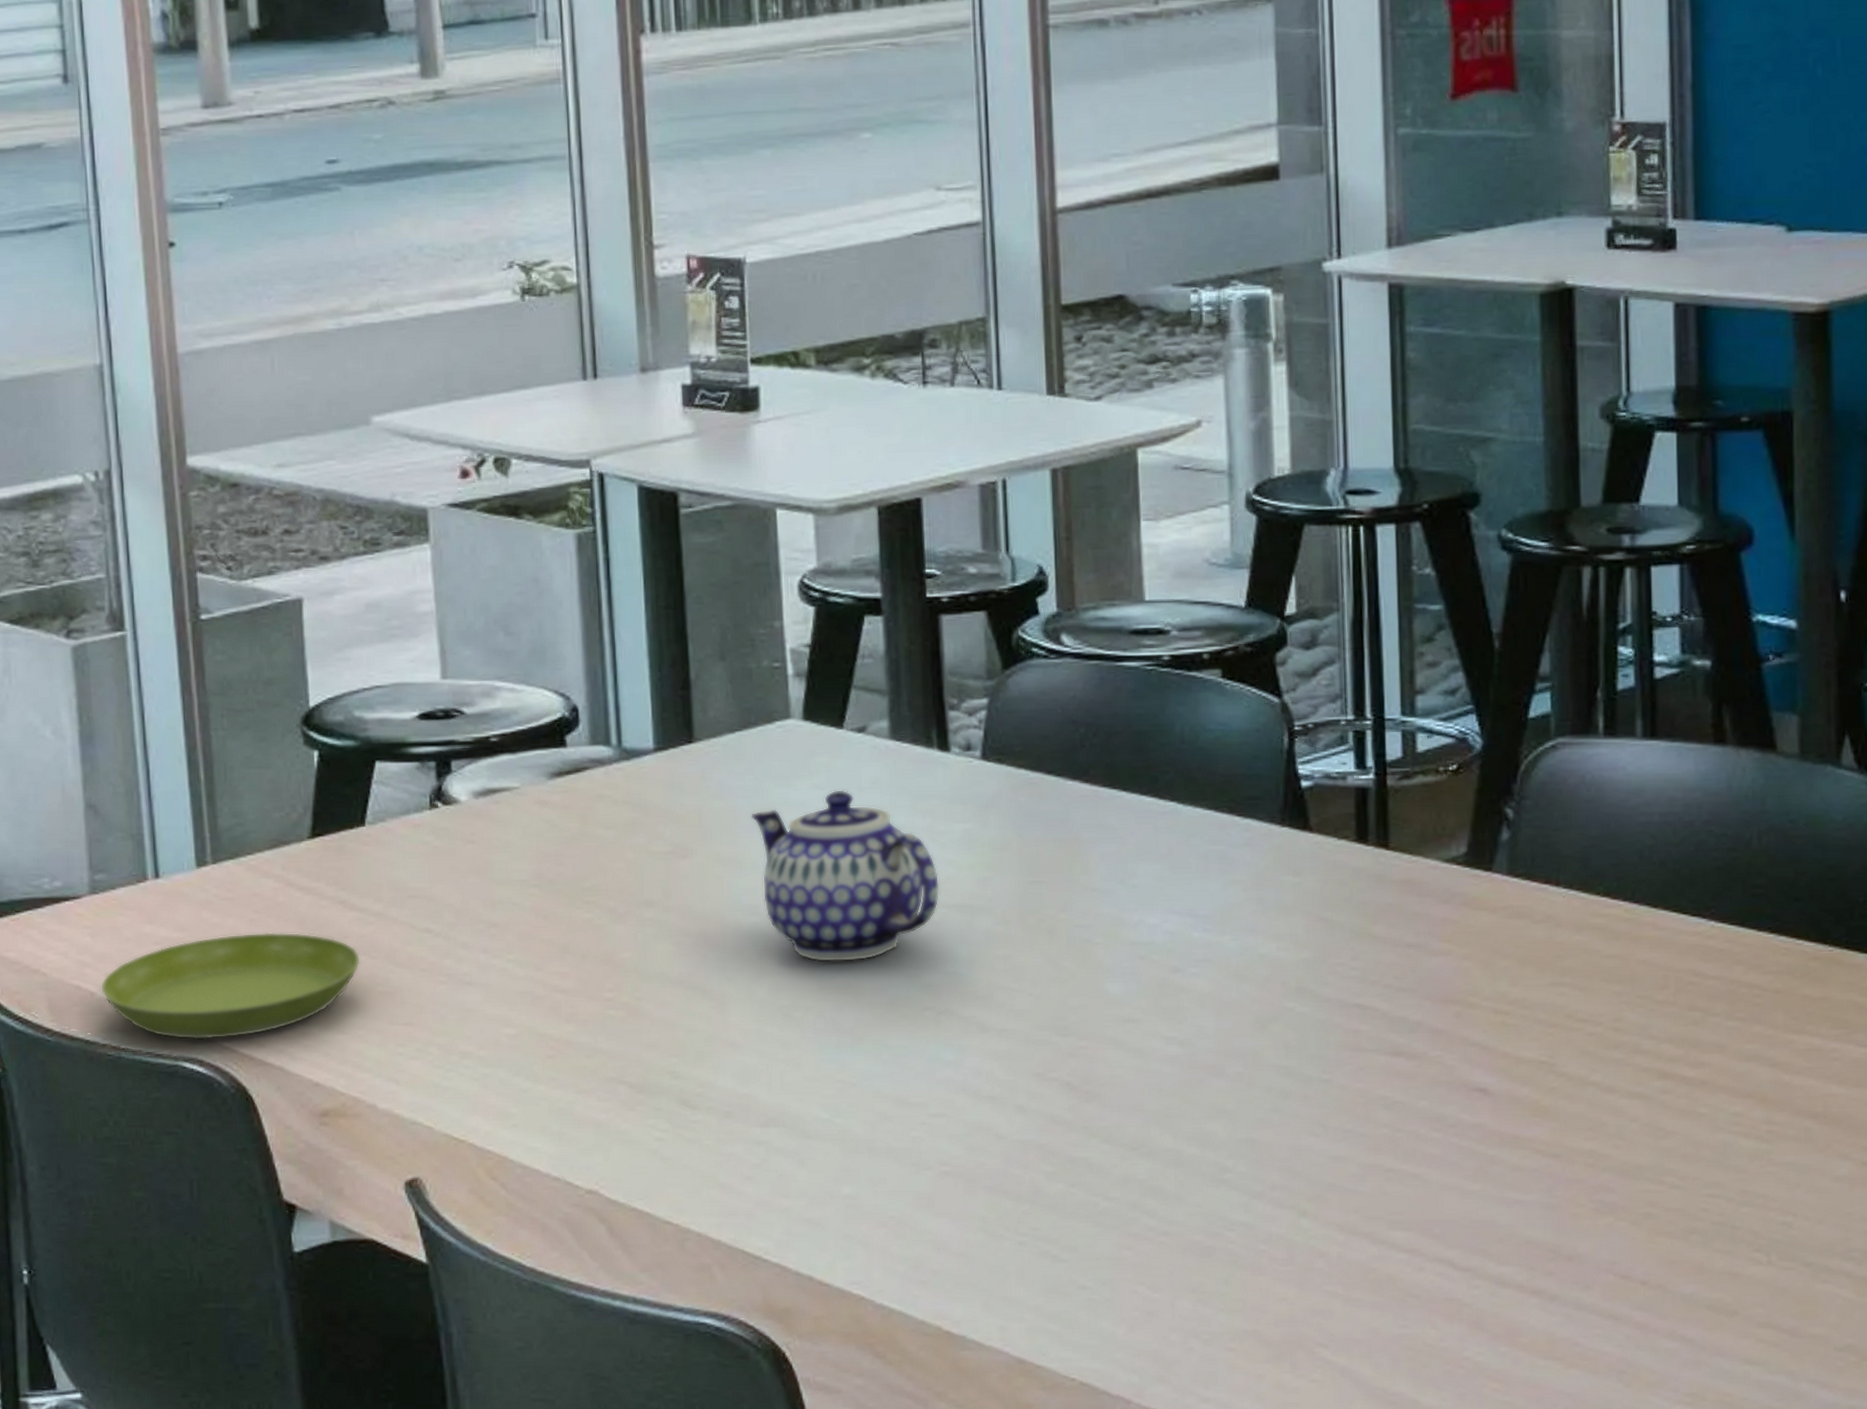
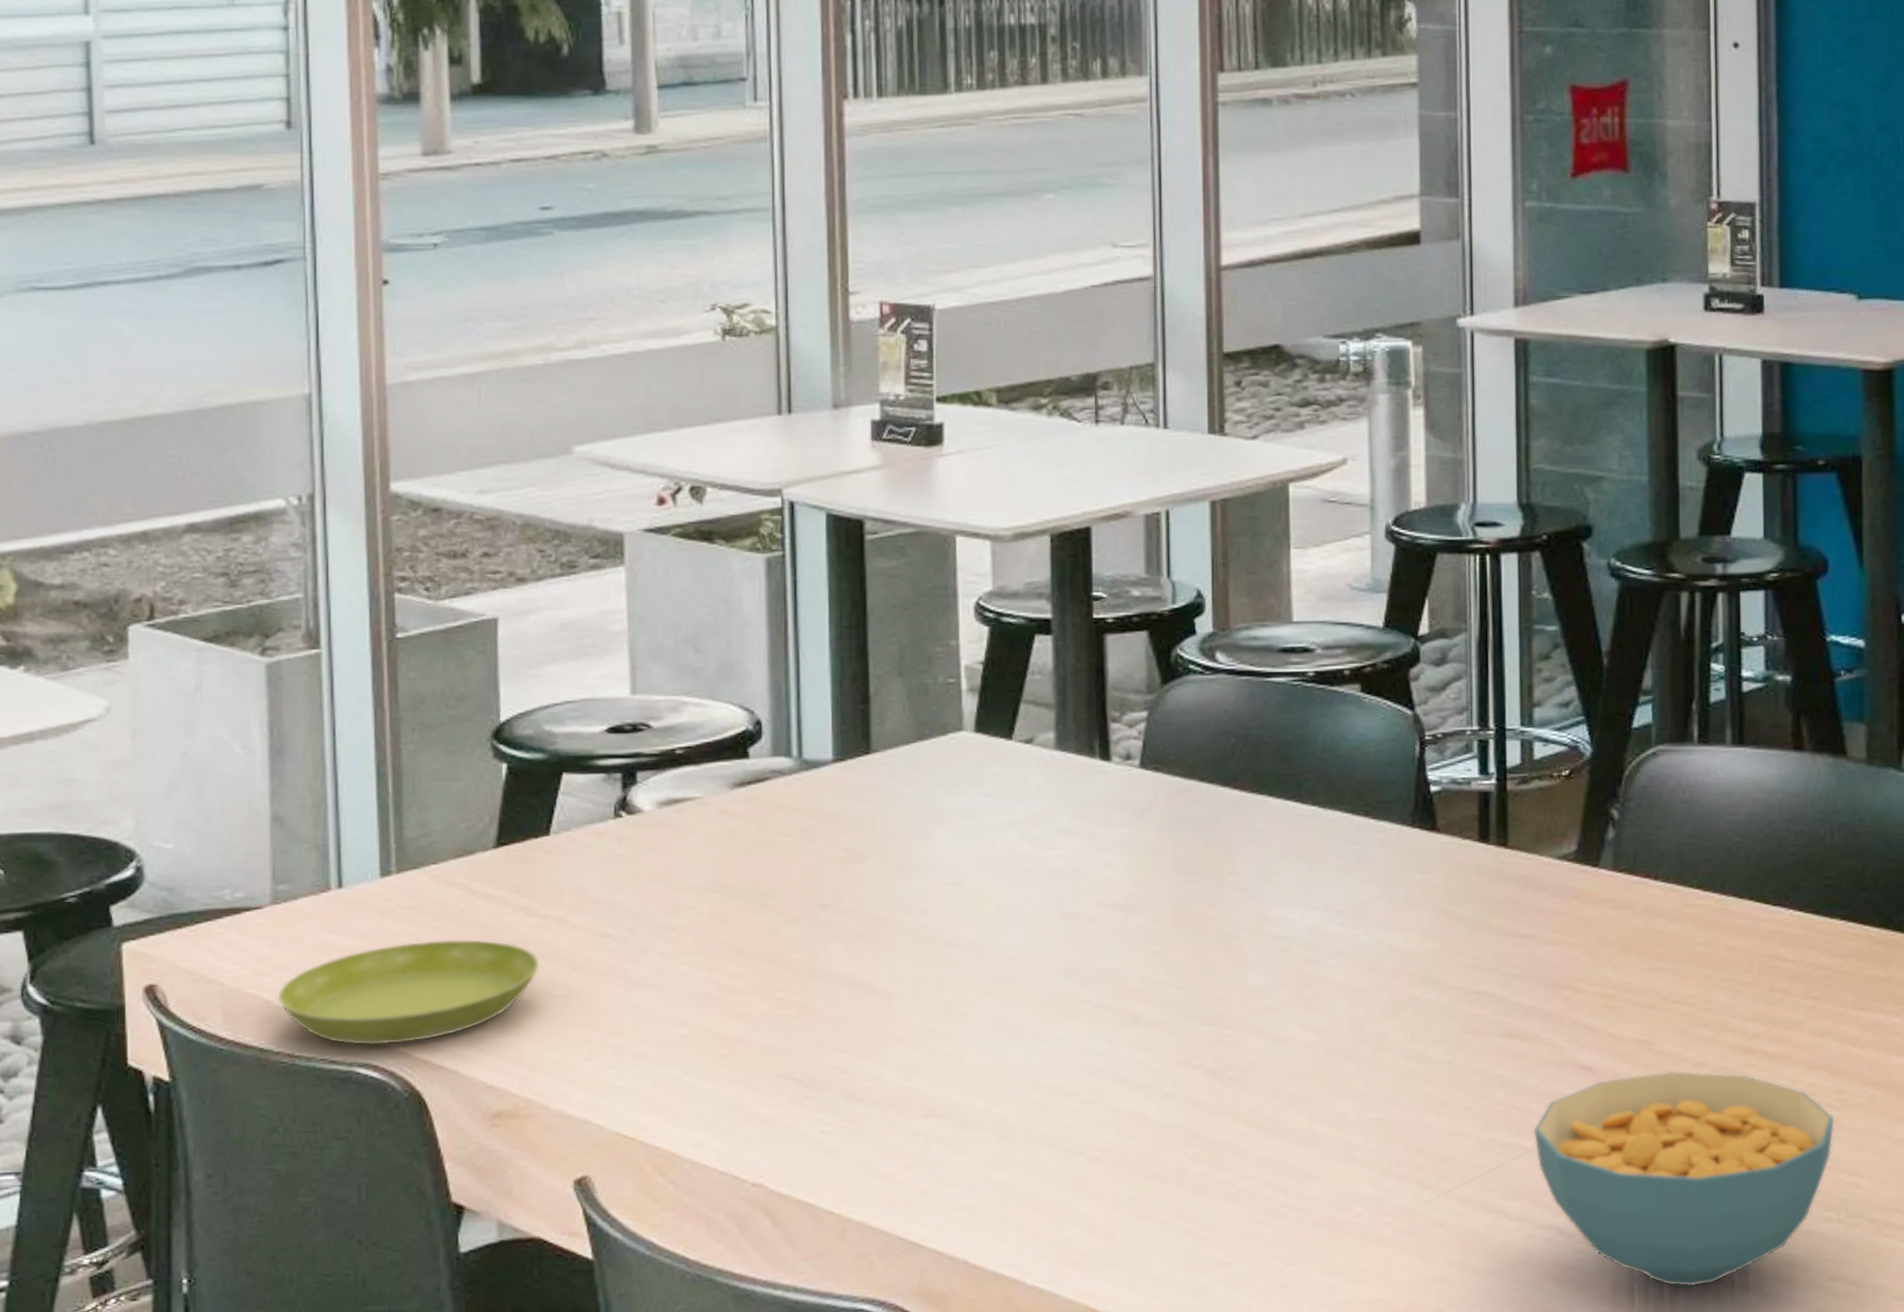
teapot: present [751,790,940,963] -> none [923,797,1098,960]
cereal bowl: none [1422,1095,1765,1330] -> present [1533,1071,1835,1287]

